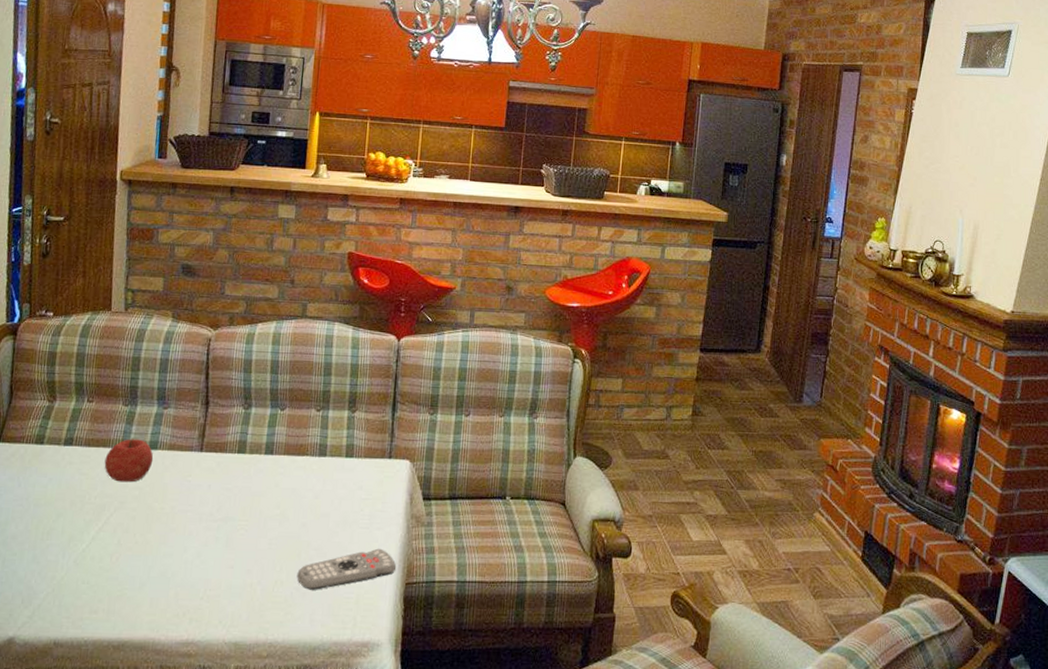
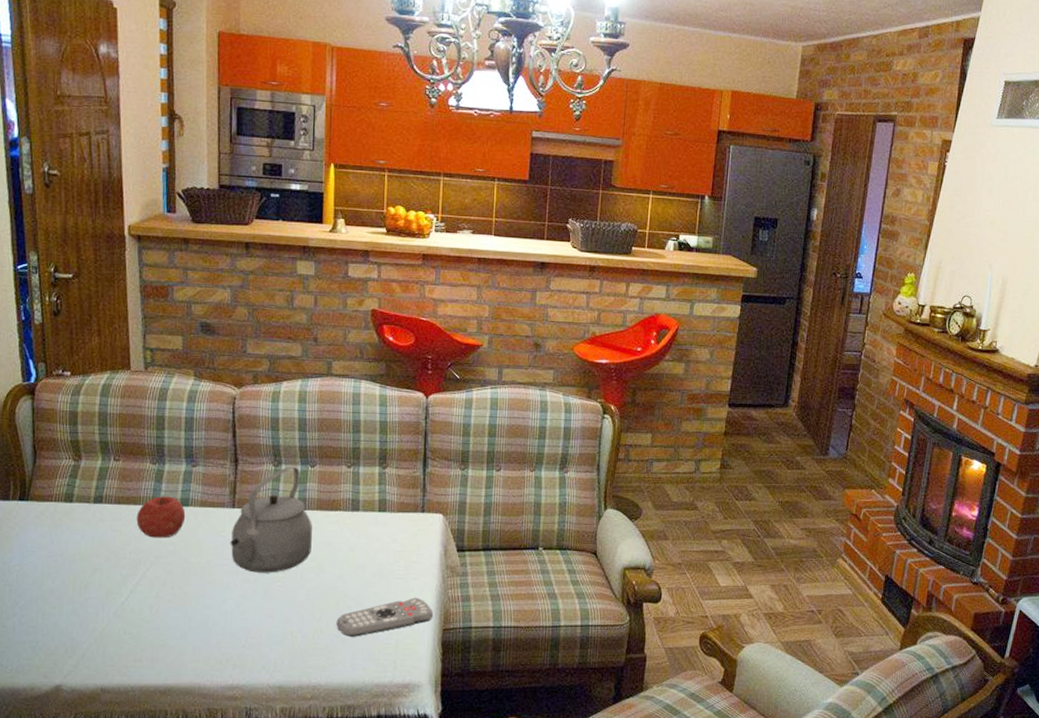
tea kettle: none [195,409,279,521] -> present [230,466,312,573]

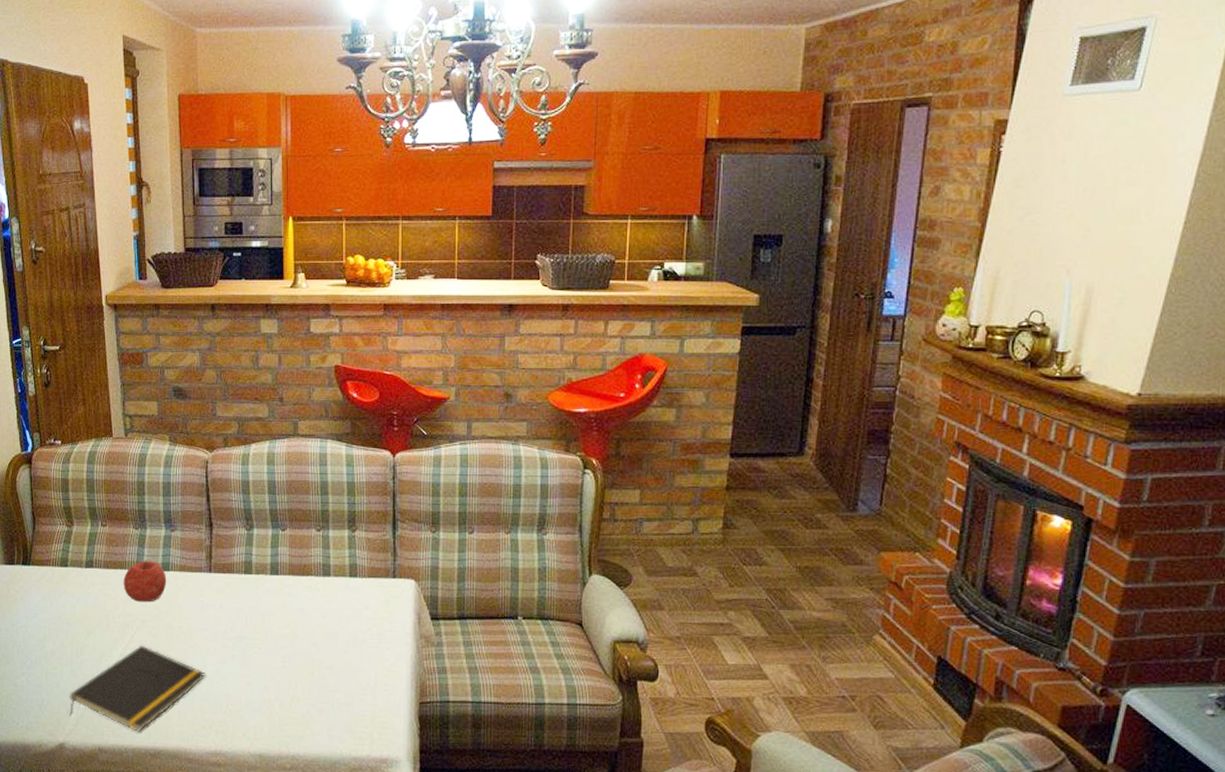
notepad: none [69,581,224,670] -> present [70,645,205,732]
tea kettle: present [230,466,312,573] -> none [208,530,285,639]
remote control: present [336,597,434,637] -> none [312,667,409,707]

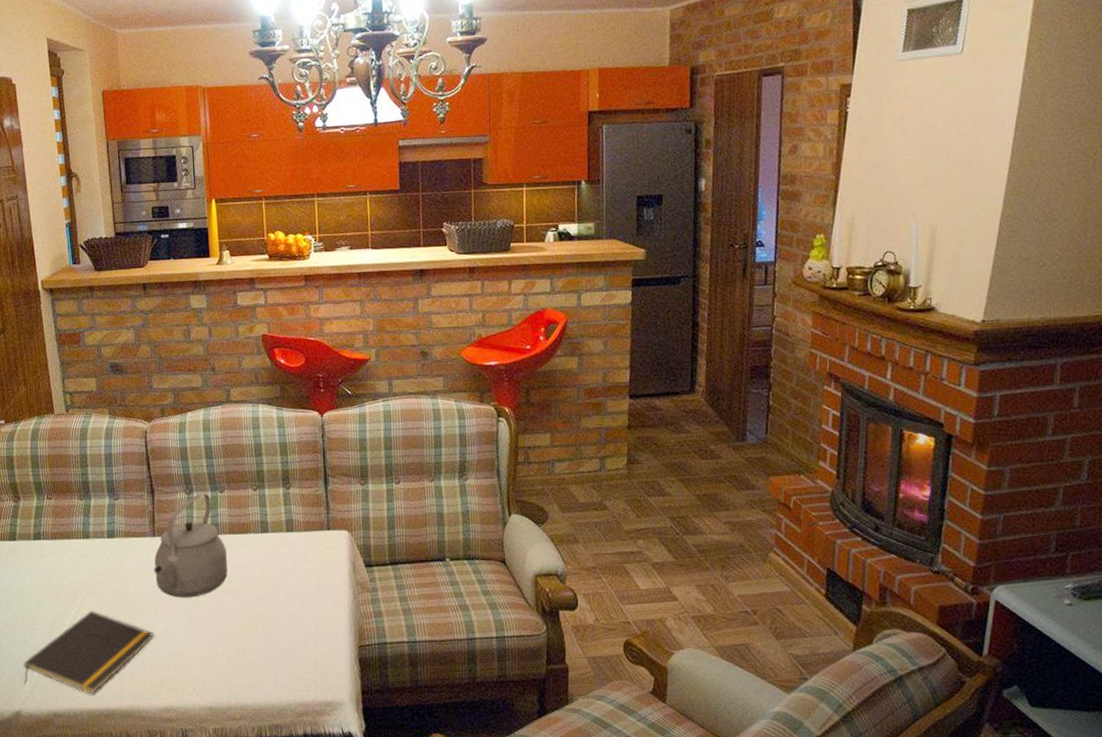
fruit: present [123,560,167,603] -> none [70,528,113,570]
tea kettle: none [208,530,285,639] -> present [154,493,228,598]

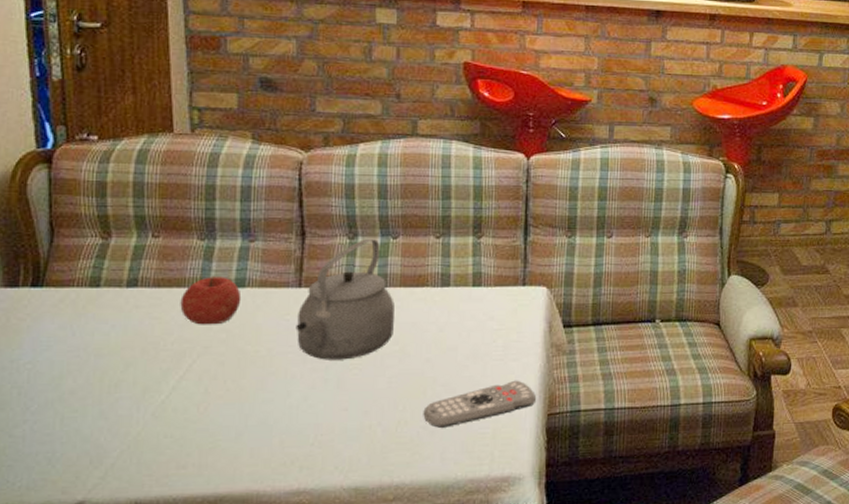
notepad: present [23,610,154,695] -> none [94,375,288,478]
fruit: none [70,528,113,570] -> present [180,275,242,325]
remote control: none [257,615,348,657] -> present [423,380,537,428]

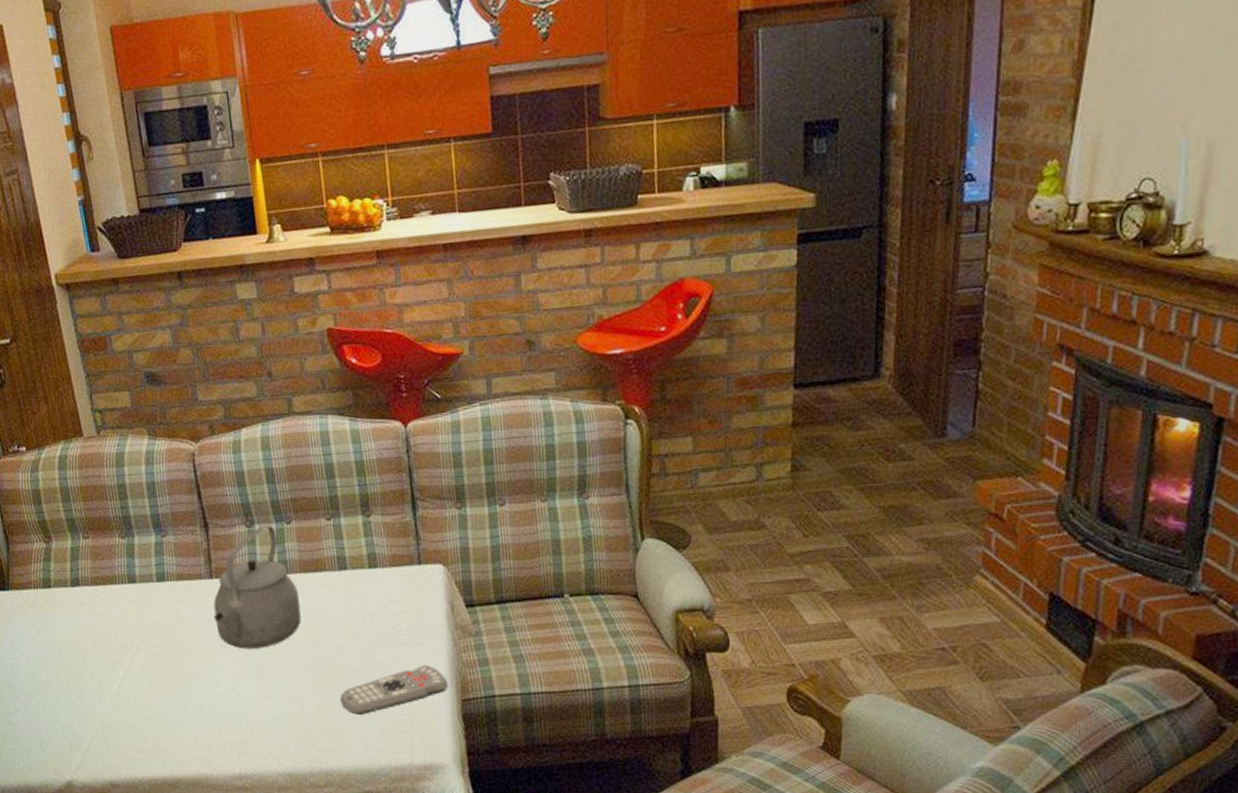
fruit: present [180,275,242,325] -> none [115,571,164,619]

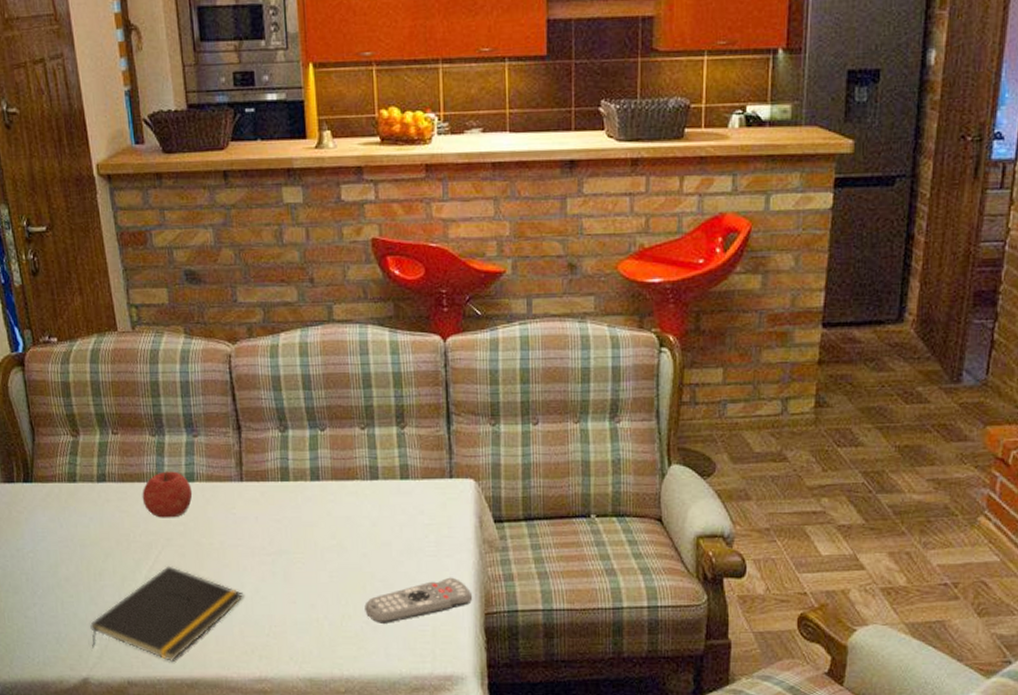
notepad: none [71,666,219,762] -> present [90,566,243,661]
fruit: none [115,571,164,619] -> present [142,470,193,518]
tea kettle: present [213,525,301,649] -> none [242,431,330,553]

